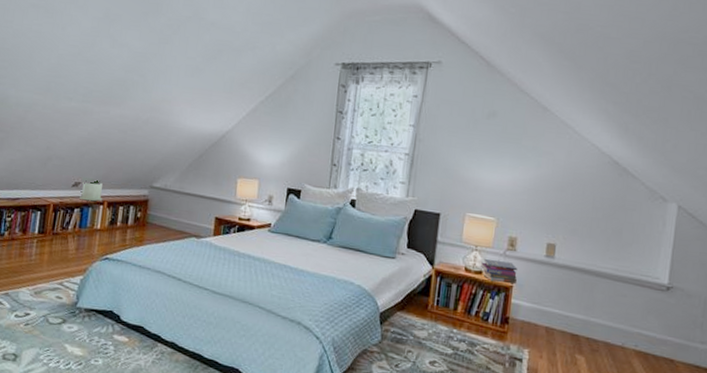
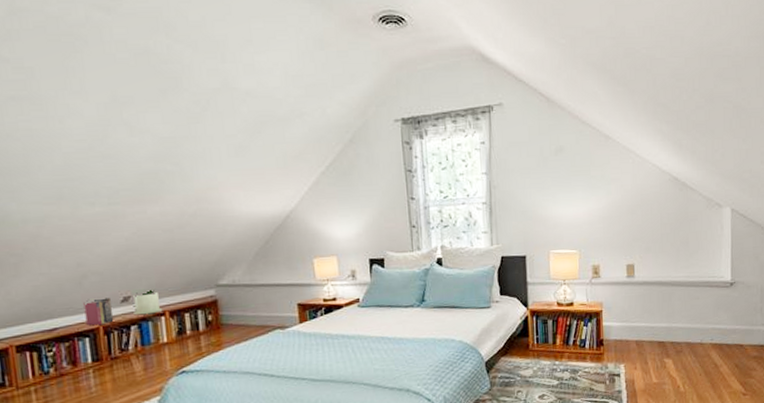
books: none [41,178,66,203] -> present [83,297,114,326]
books: present [481,258,518,285] -> none [571,289,606,311]

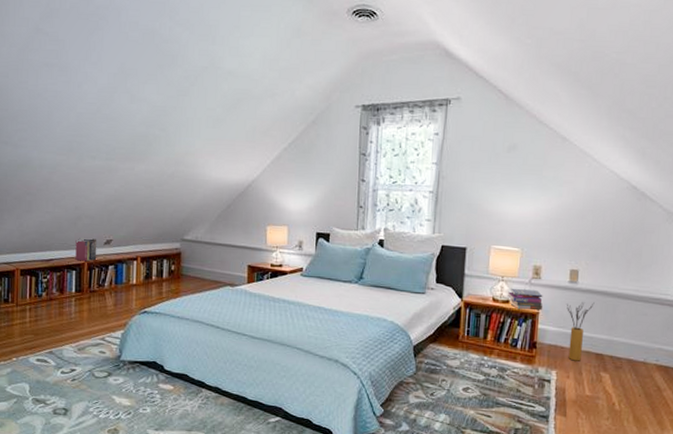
planter: present [132,290,163,316] -> none [112,237,136,258]
books: none [571,289,606,311] -> present [508,288,543,311]
vase: none [627,294,652,352] -> present [567,302,595,361]

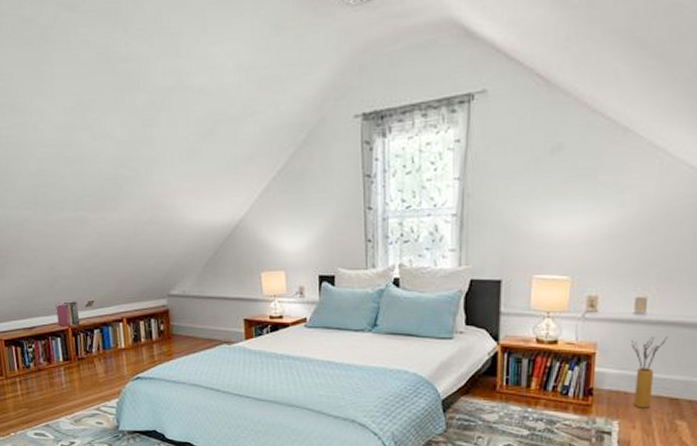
books: present [508,288,543,311] -> none [555,325,601,351]

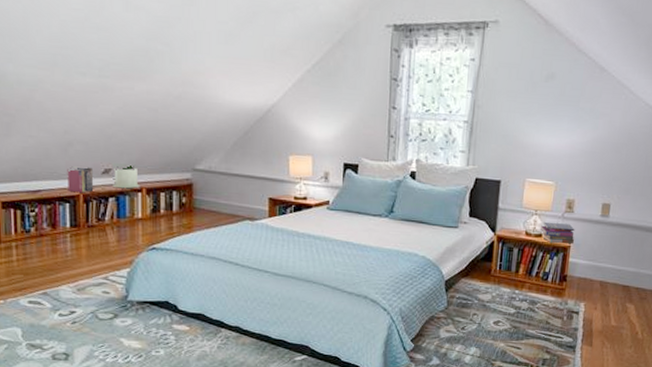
planter: none [95,296,121,320] -> present [111,166,140,189]
books: none [555,325,601,351] -> present [541,221,575,245]
vase: present [631,337,668,408] -> none [596,235,624,293]

